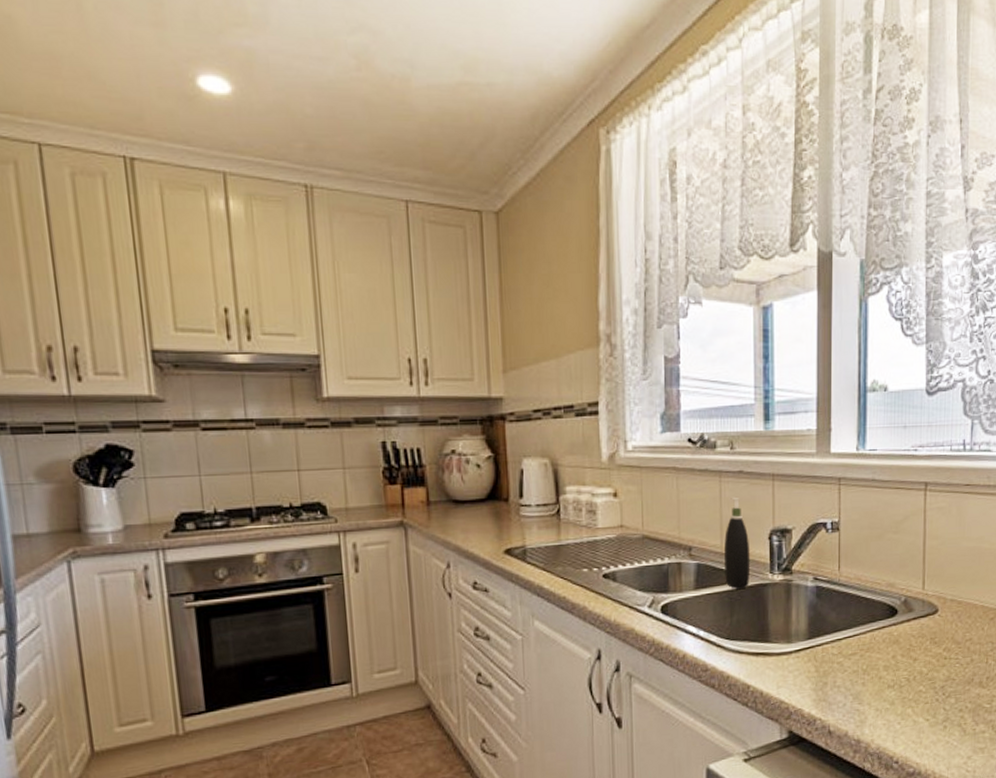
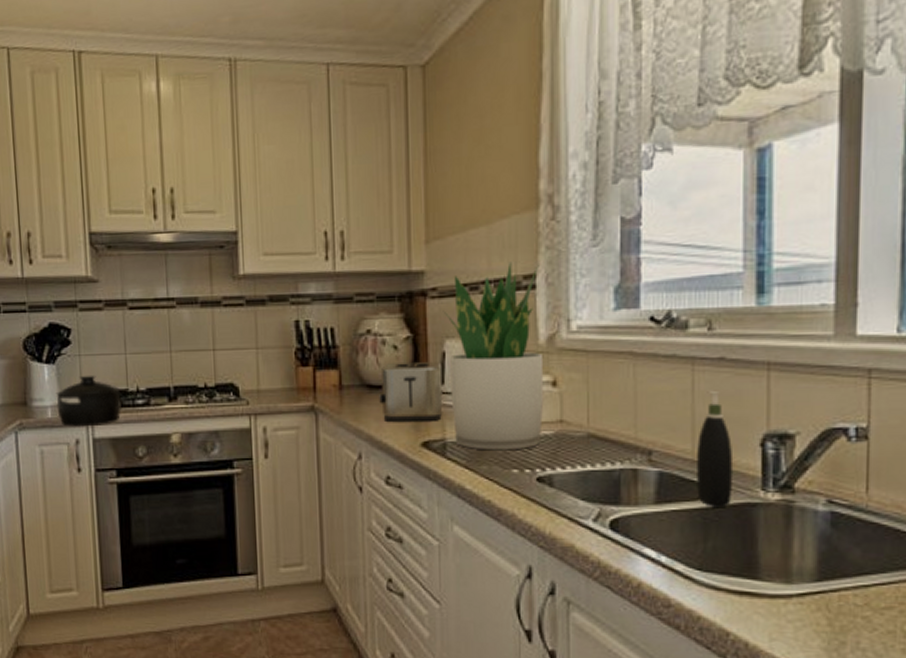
saucepan: none [117,497,197,553] -> present [56,375,122,427]
toaster: none [465,477,523,534] -> present [379,361,443,423]
planter: none [520,391,608,554] -> present [443,262,544,451]

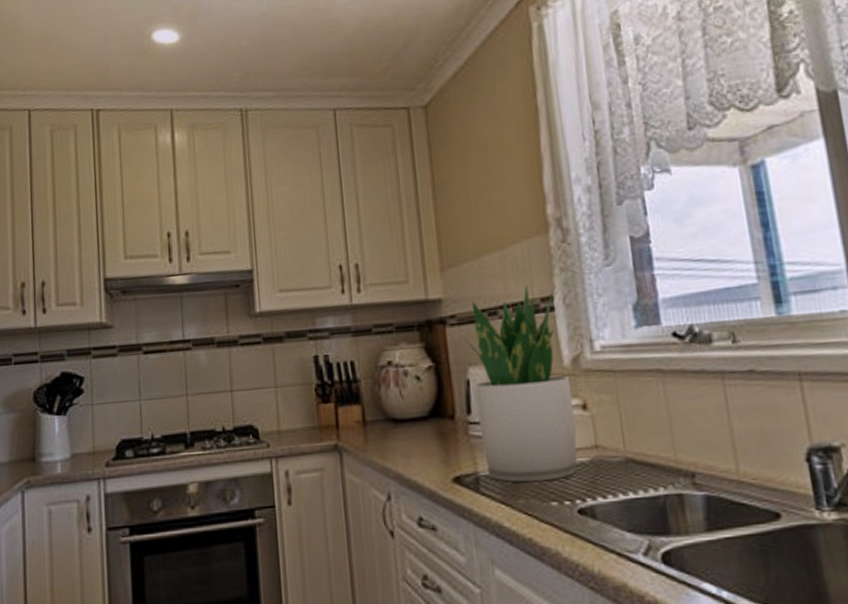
saucepan: present [56,375,122,427] -> none [66,424,135,483]
toaster: present [379,361,443,423] -> none [405,390,472,459]
soap dispenser: present [697,390,734,507] -> none [740,404,787,532]

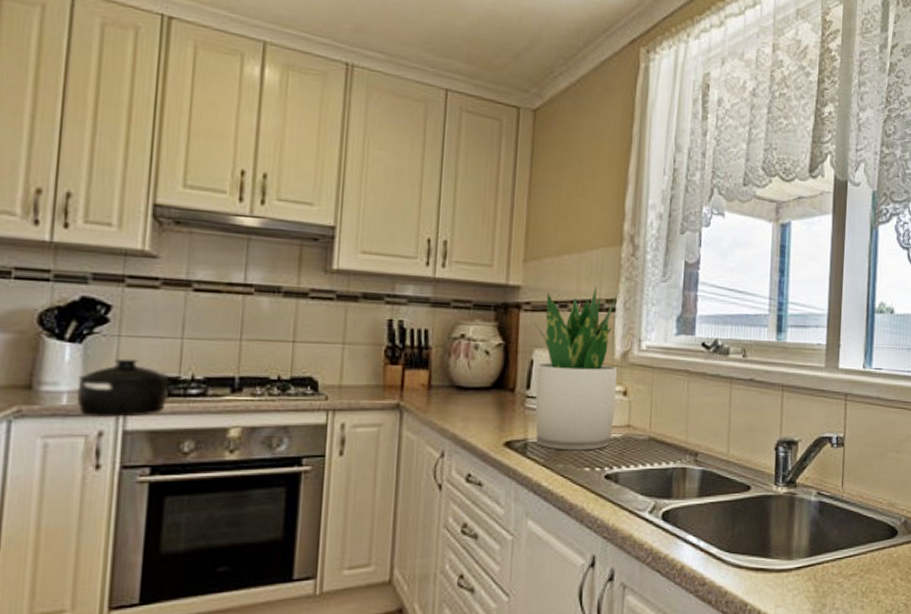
saucepan: none [66,424,135,483] -> present [76,358,170,417]

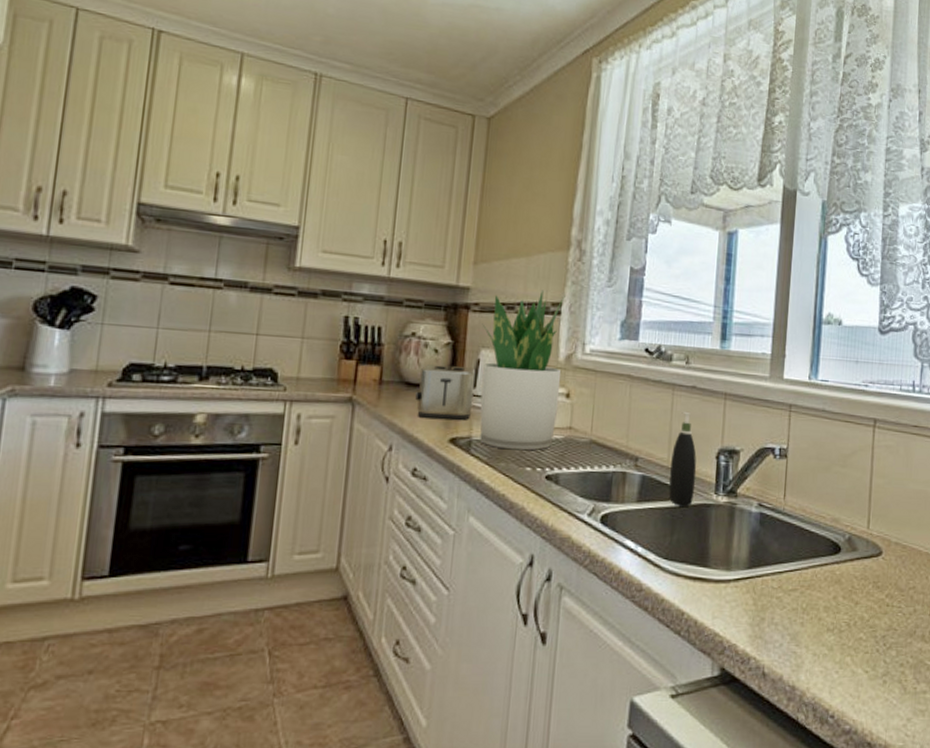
saucepan: present [76,358,170,417] -> none [62,345,145,400]
toaster: none [467,366,530,424] -> present [415,364,476,422]
soap dispenser: none [729,404,756,499] -> present [668,411,697,507]

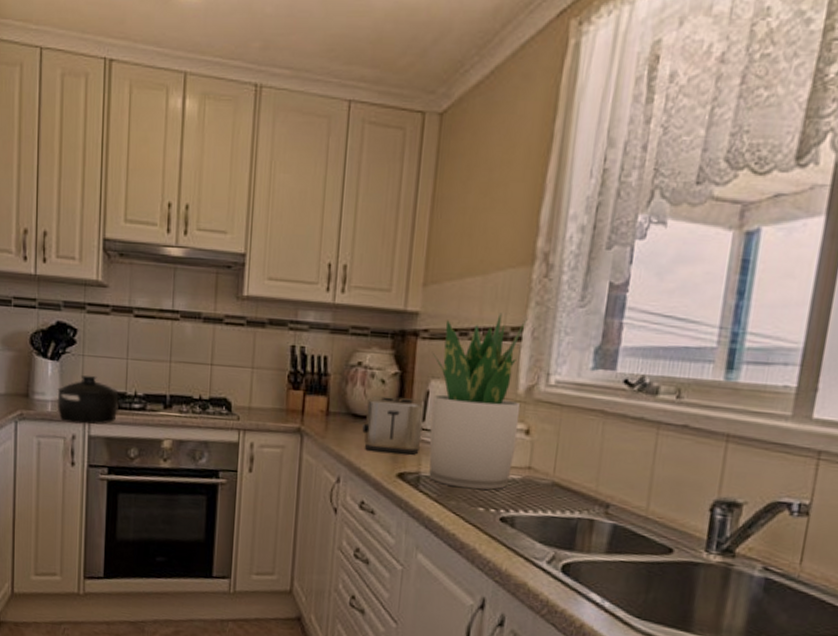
saucepan: none [62,345,145,400] -> present [57,375,119,425]
soap dispenser: present [668,411,697,507] -> none [645,454,684,564]

